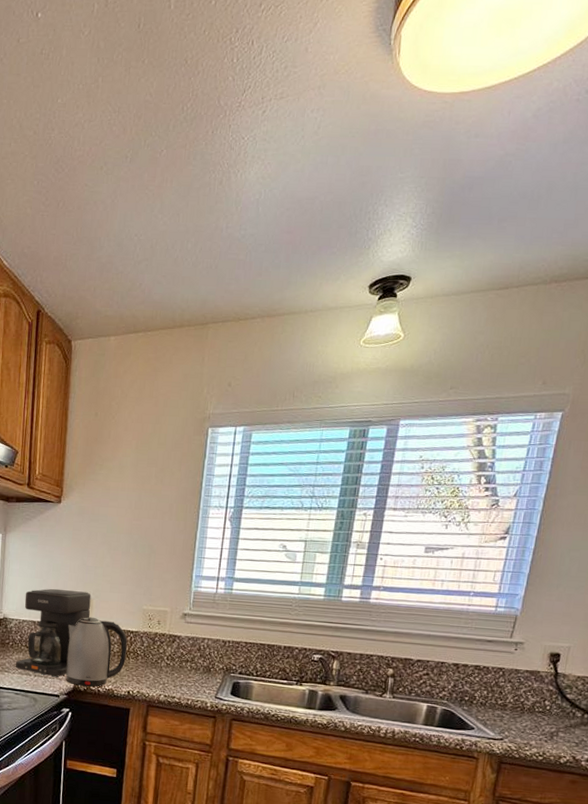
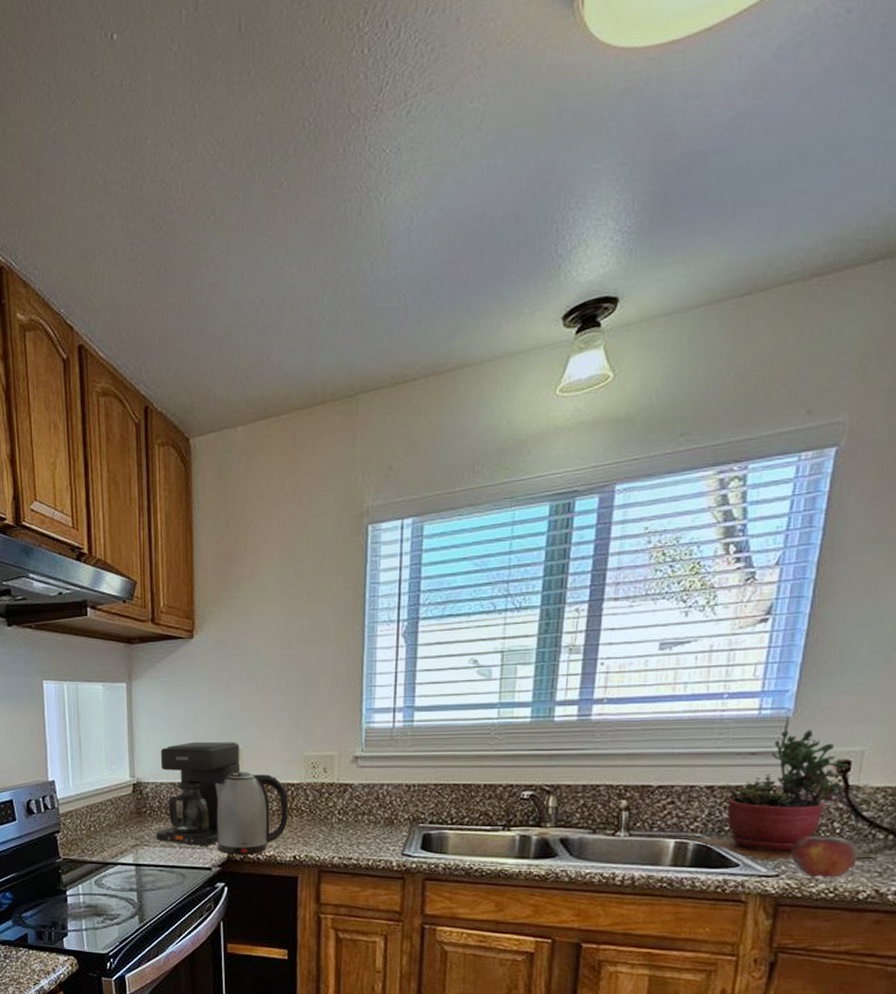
succulent plant: none [443,626,577,731] -> present [695,729,879,860]
fruit: none [513,707,561,745] -> present [791,832,857,878]

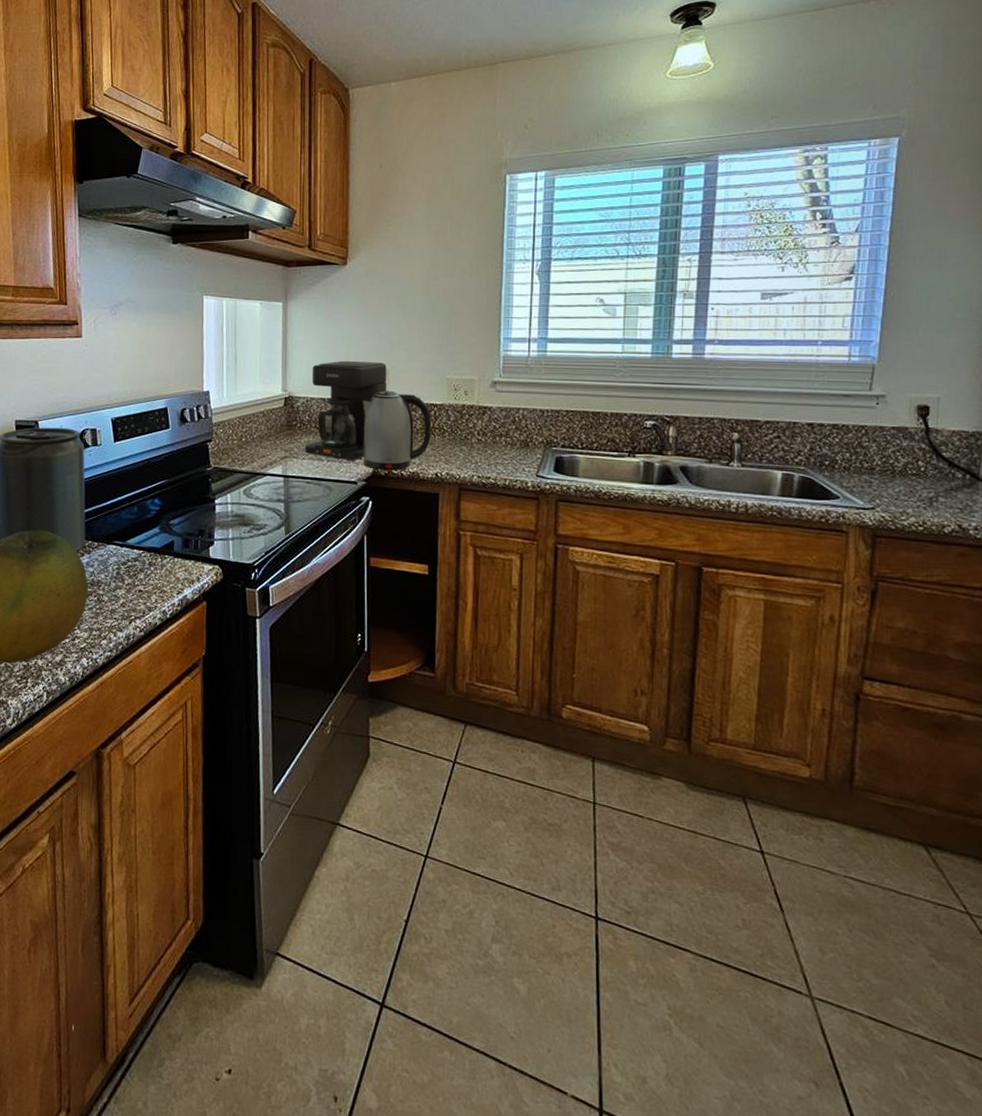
succulent plant: present [695,729,879,860] -> none [800,376,959,495]
fruit: present [791,832,857,878] -> none [883,470,940,513]

